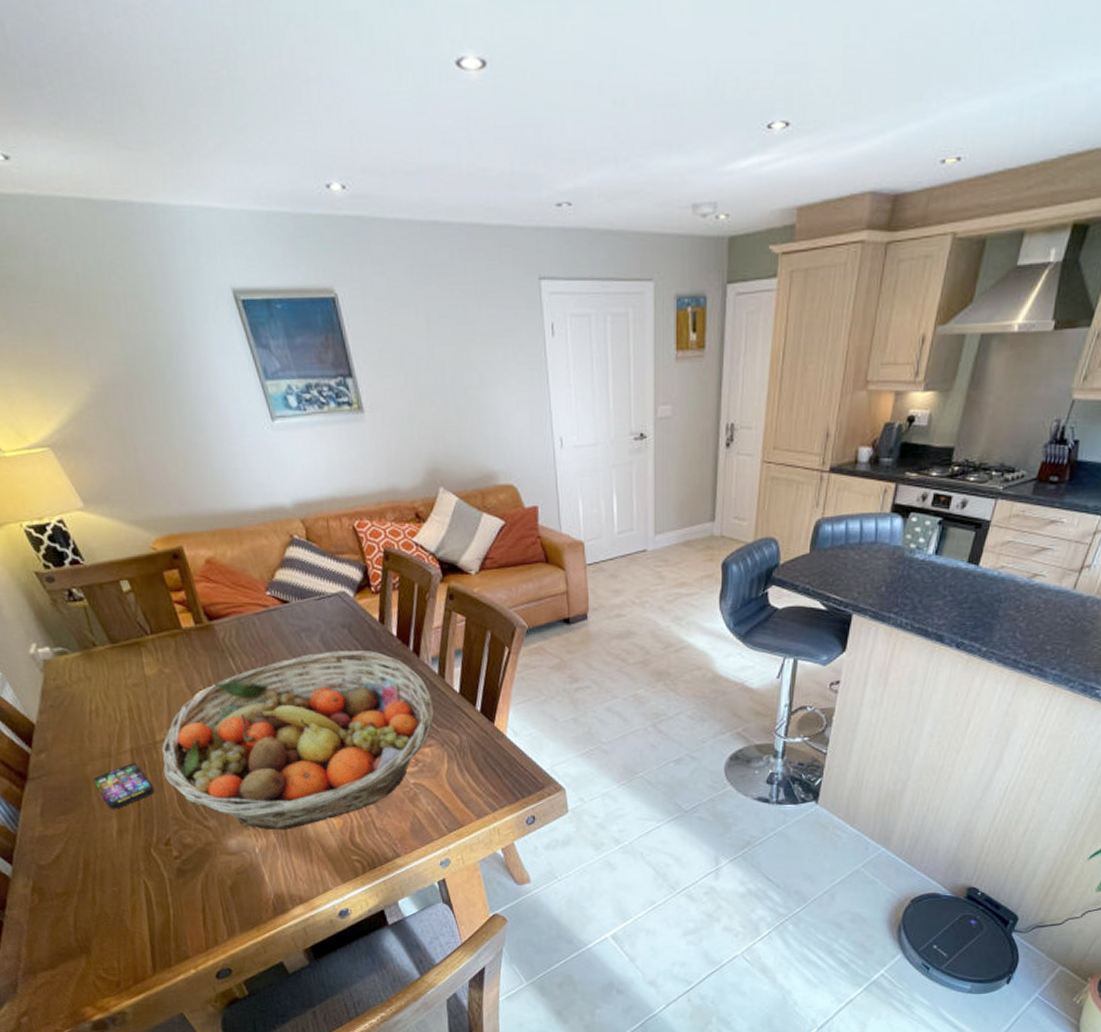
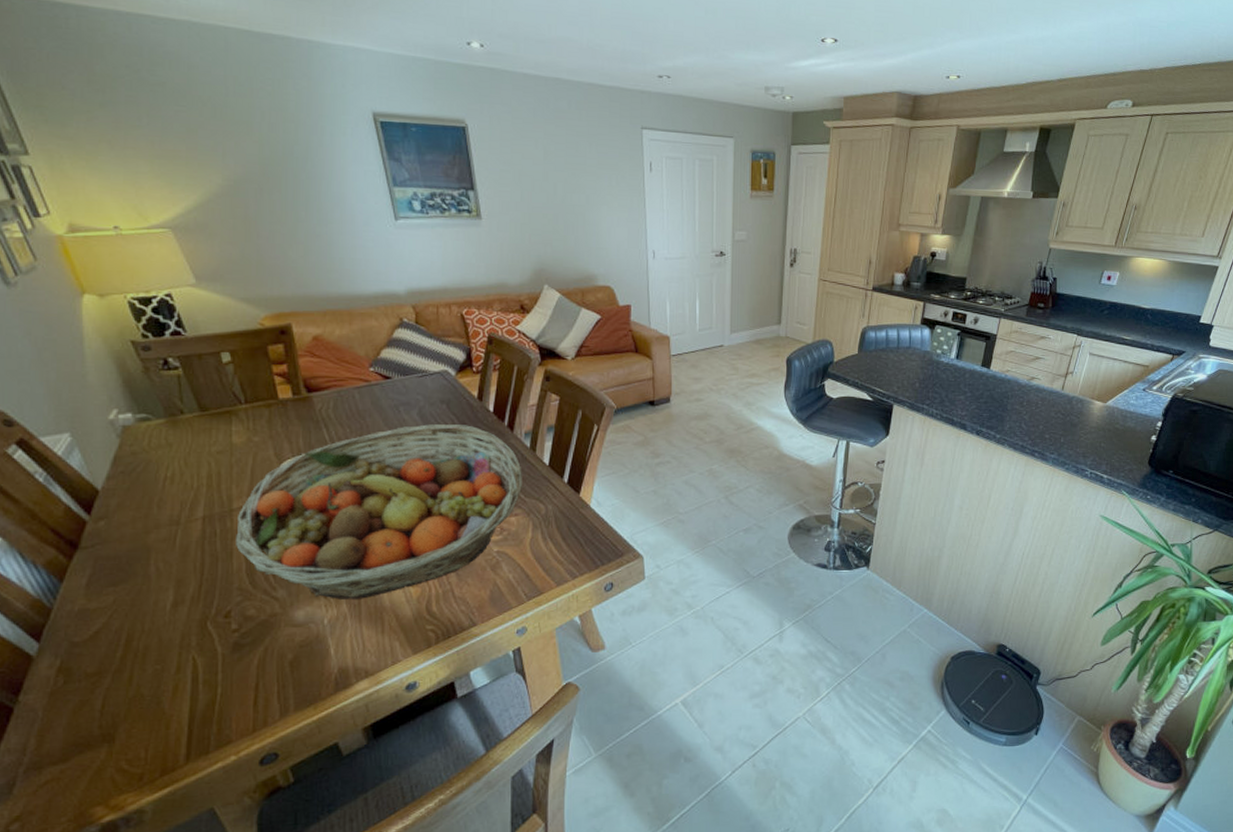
smartphone: present [93,763,155,809] -> none [155,531,222,580]

